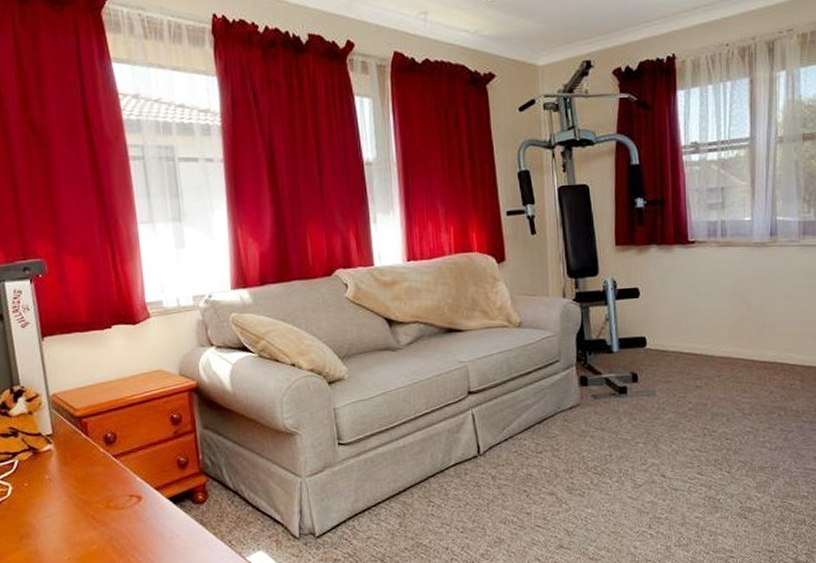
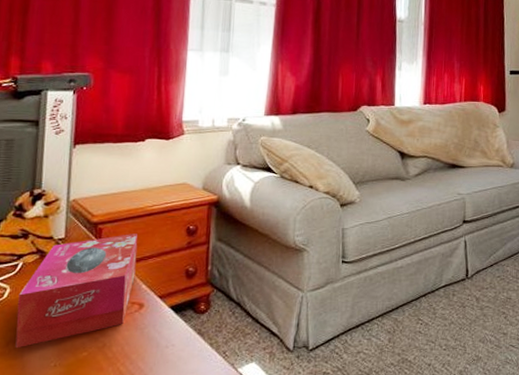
tissue box: none [21,425,128,544] -> present [15,234,138,349]

